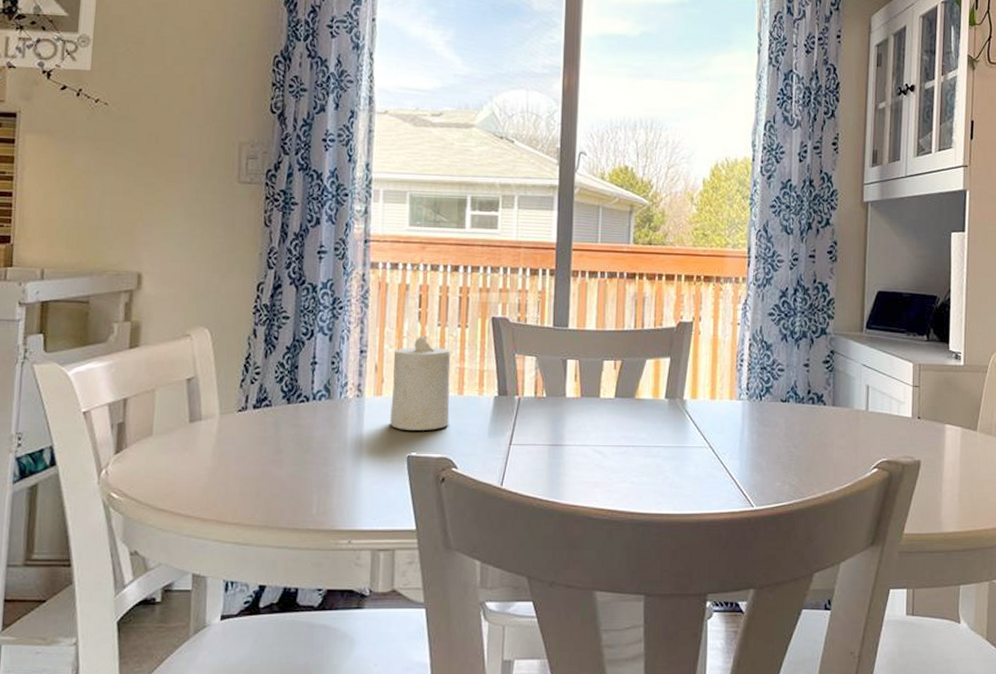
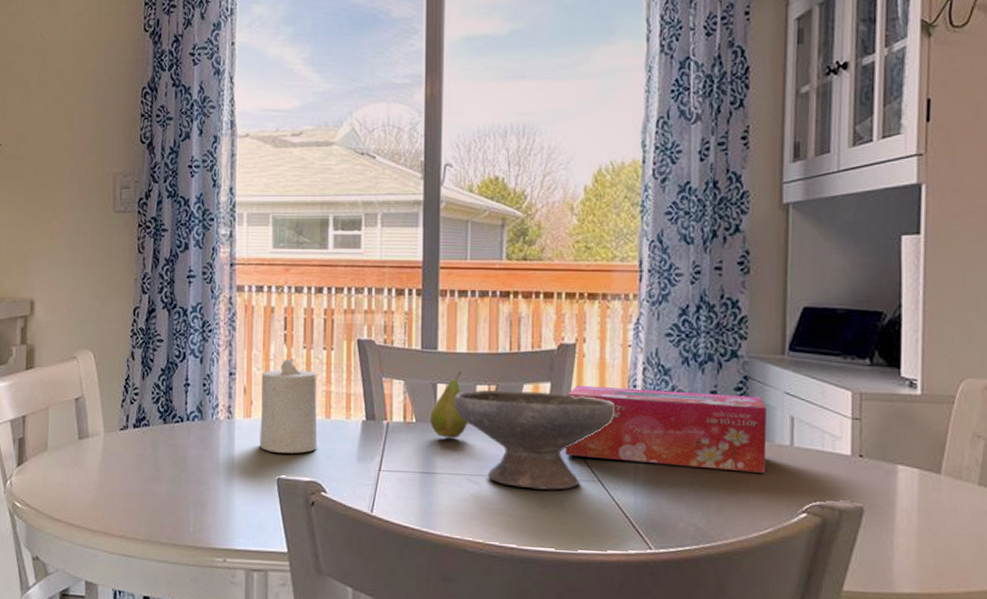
fruit: none [559,348,595,412] -> present [430,372,468,439]
bowl: none [583,365,725,457] -> present [455,390,615,490]
tissue box: none [682,360,848,435] -> present [566,385,767,473]

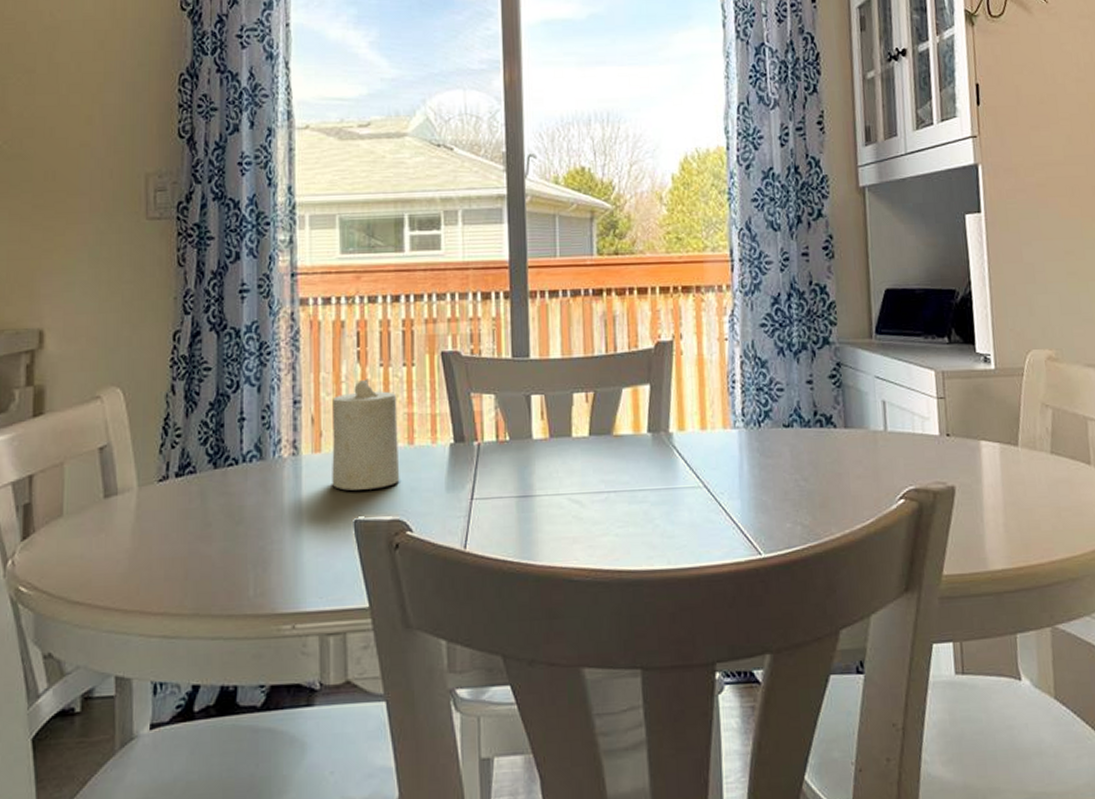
fruit: present [430,372,468,439] -> none [524,380,566,455]
bowl: present [455,390,615,490] -> none [550,395,717,503]
tissue box: present [566,385,767,473] -> none [667,382,864,462]

